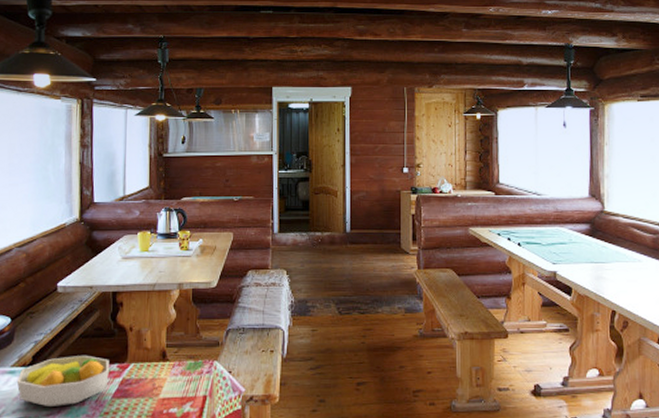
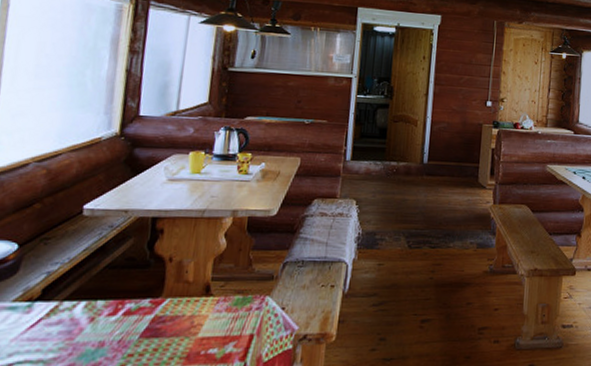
fruit bowl: present [16,355,109,408] -> none [17,288,140,350]

